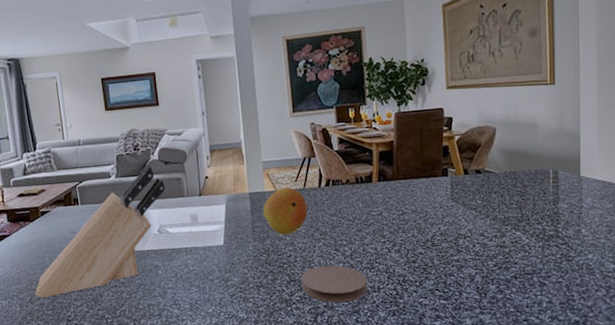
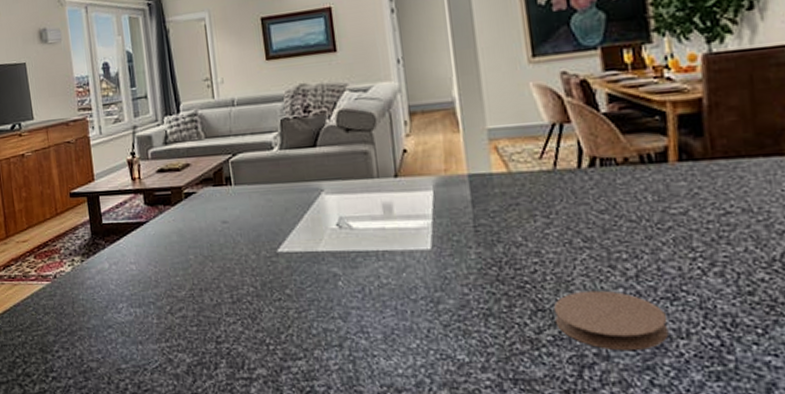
knife block: present [35,164,165,299] -> none [176,131,347,309]
fruit: present [262,187,308,235] -> none [489,167,561,239]

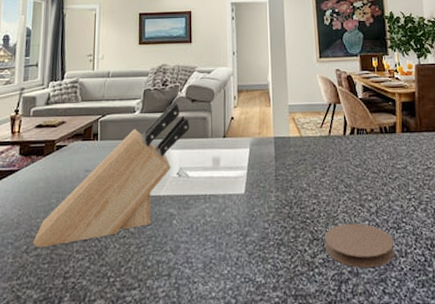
knife block: none [176,131,347,309] -> present [33,100,189,249]

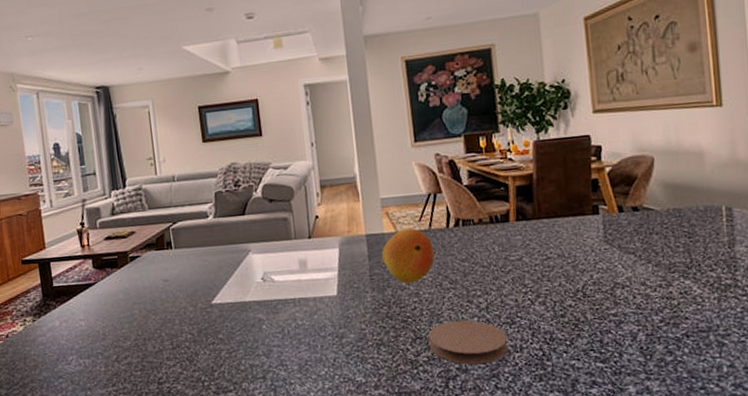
knife block: present [33,100,189,249] -> none [122,202,270,357]
fruit: none [286,133,332,185] -> present [381,227,435,284]

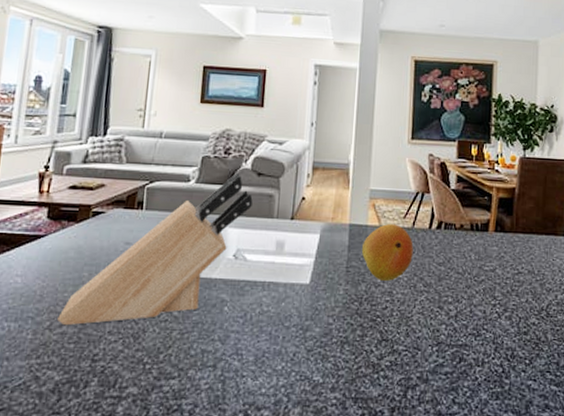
knife block: none [122,202,270,357] -> present [57,172,253,326]
coaster: present [428,320,509,365] -> none [393,325,471,374]

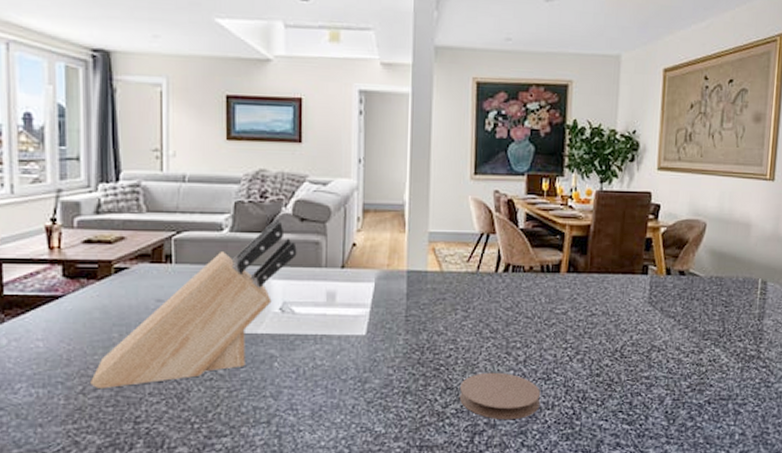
fruit: present [361,223,414,281] -> none [421,268,478,328]
coaster: none [393,325,471,374] -> present [459,372,541,419]

